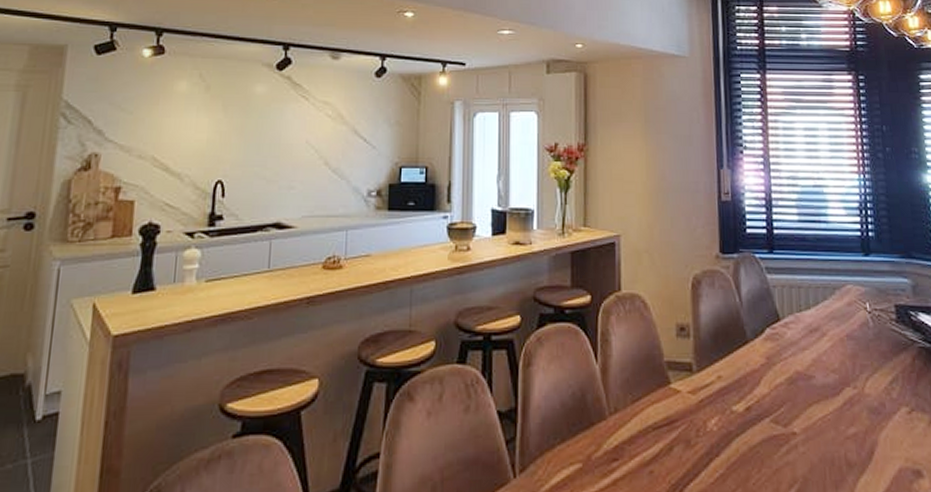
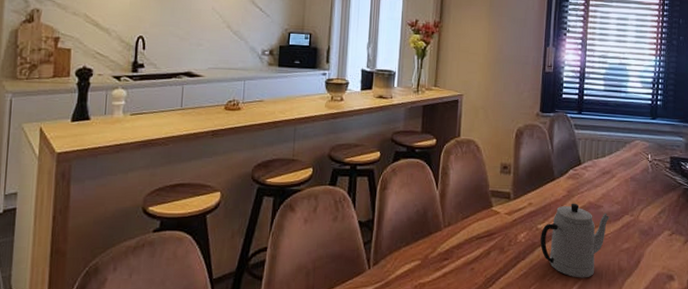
teapot: none [737,373,825,480] -> present [540,203,609,278]

